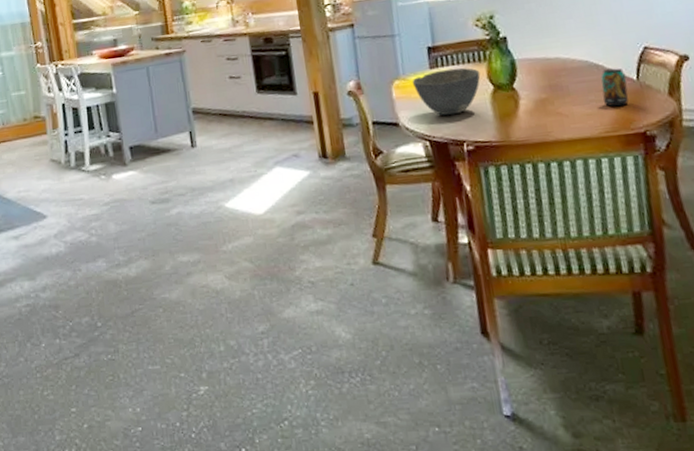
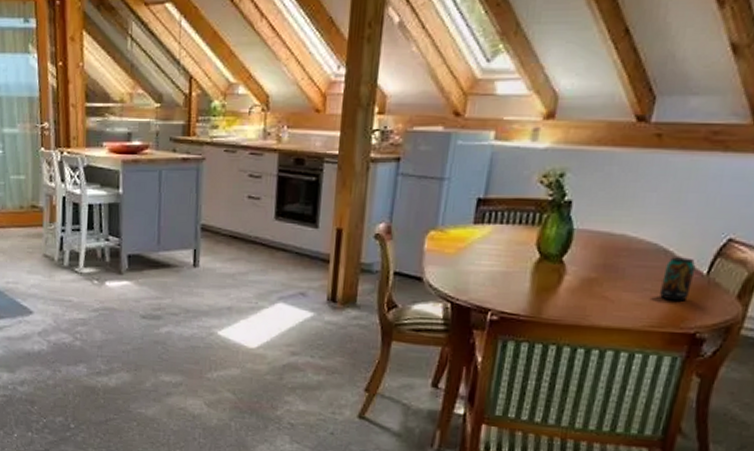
bowl: present [412,67,481,116] -> none [449,227,530,280]

